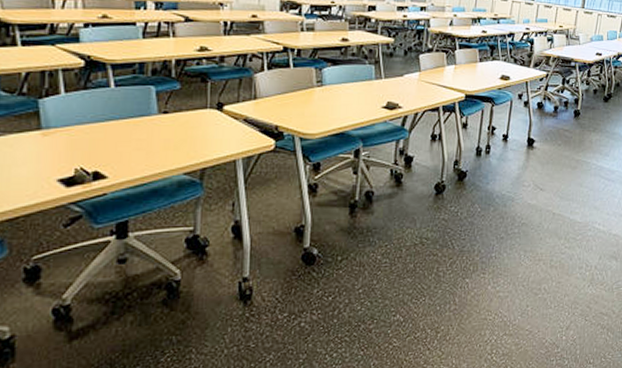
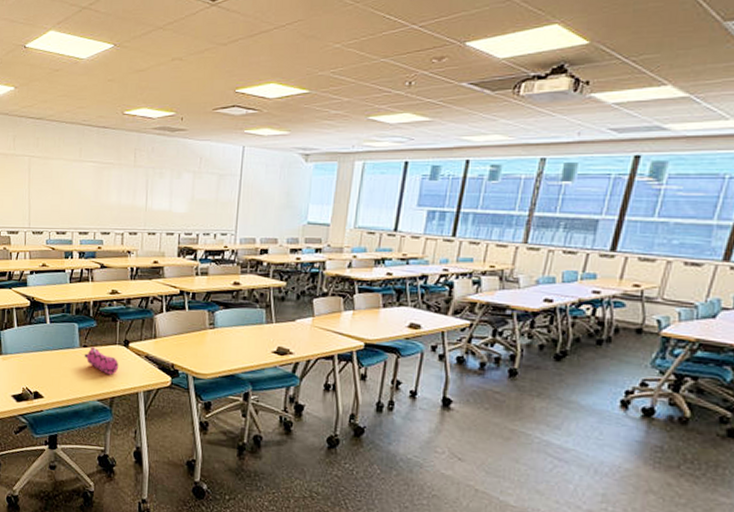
pencil case: none [164,112,211,143] -> present [84,347,119,375]

